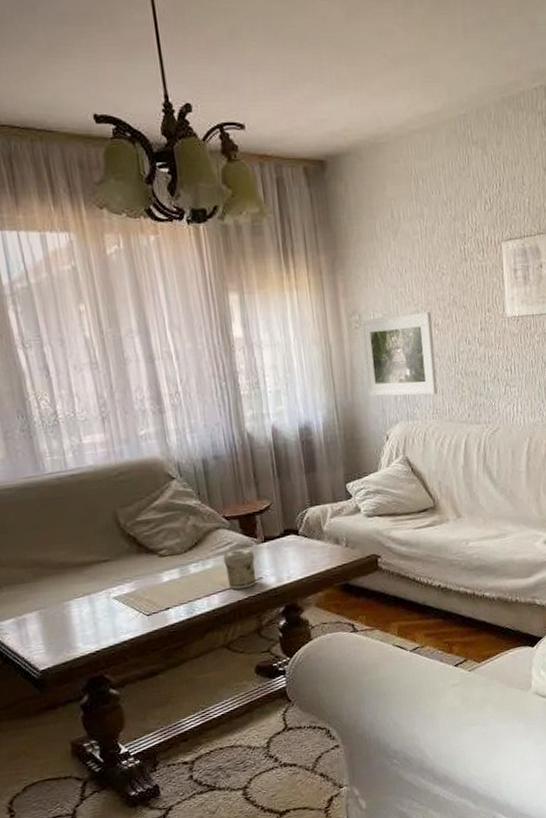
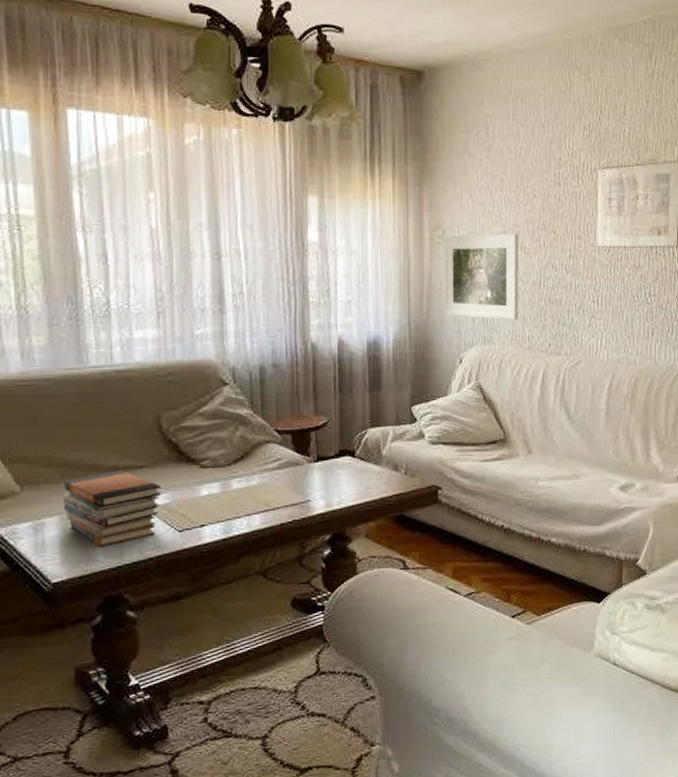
book stack: none [38,565,128,636] -> present [63,470,162,547]
jar: present [223,548,257,590] -> none [270,466,304,512]

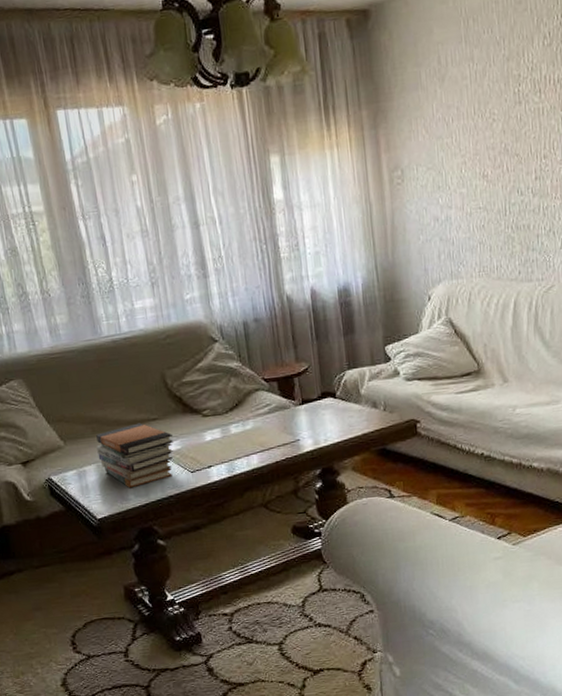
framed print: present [443,233,519,320] -> none [403,161,485,256]

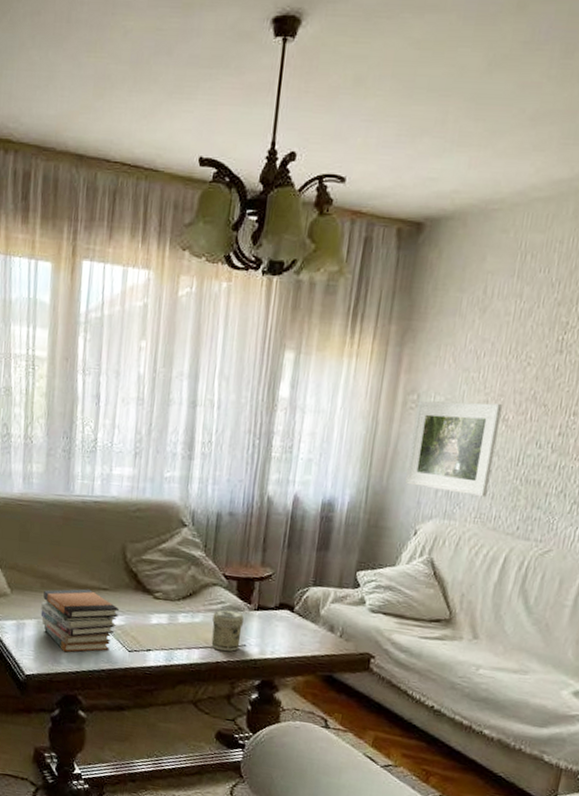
jar: none [262,410,294,451] -> present [211,609,244,652]
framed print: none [403,161,485,256] -> present [405,401,502,498]

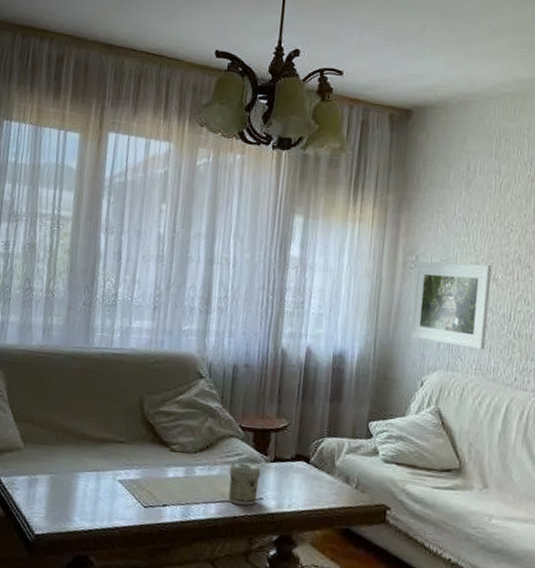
book stack: present [40,589,119,653] -> none [54,442,135,510]

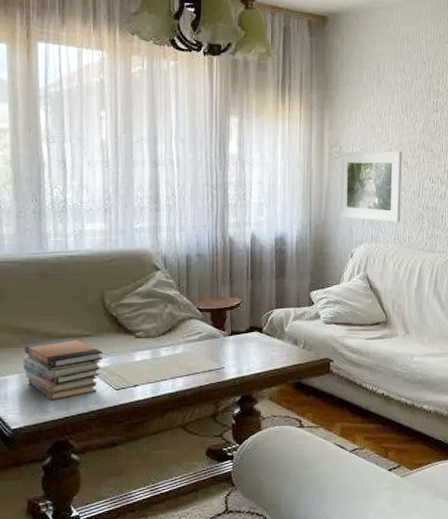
book stack: none [54,442,135,510] -> present [23,338,104,401]
jar: present [228,461,260,506] -> none [192,339,220,376]

